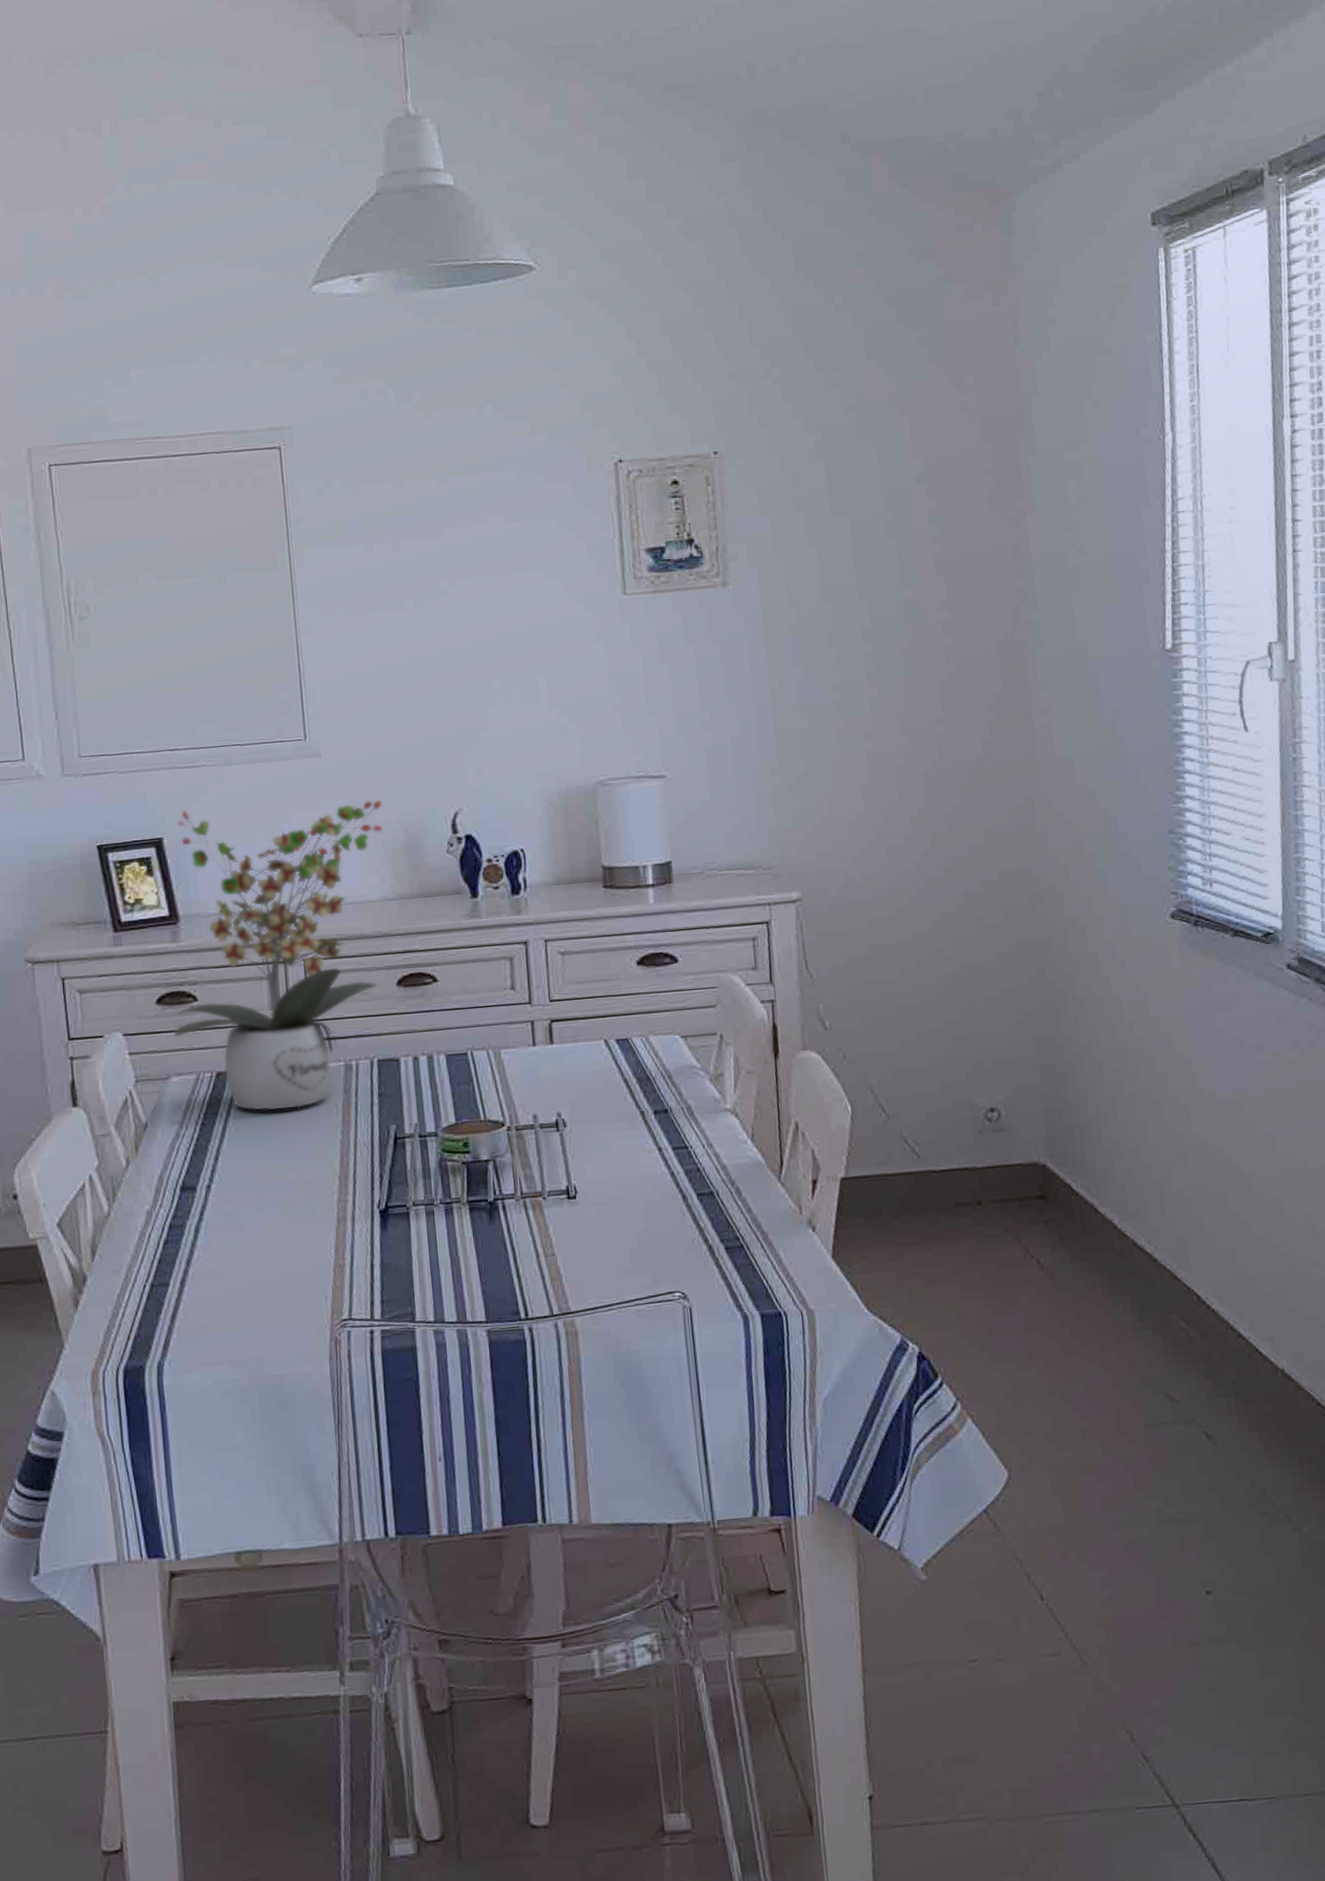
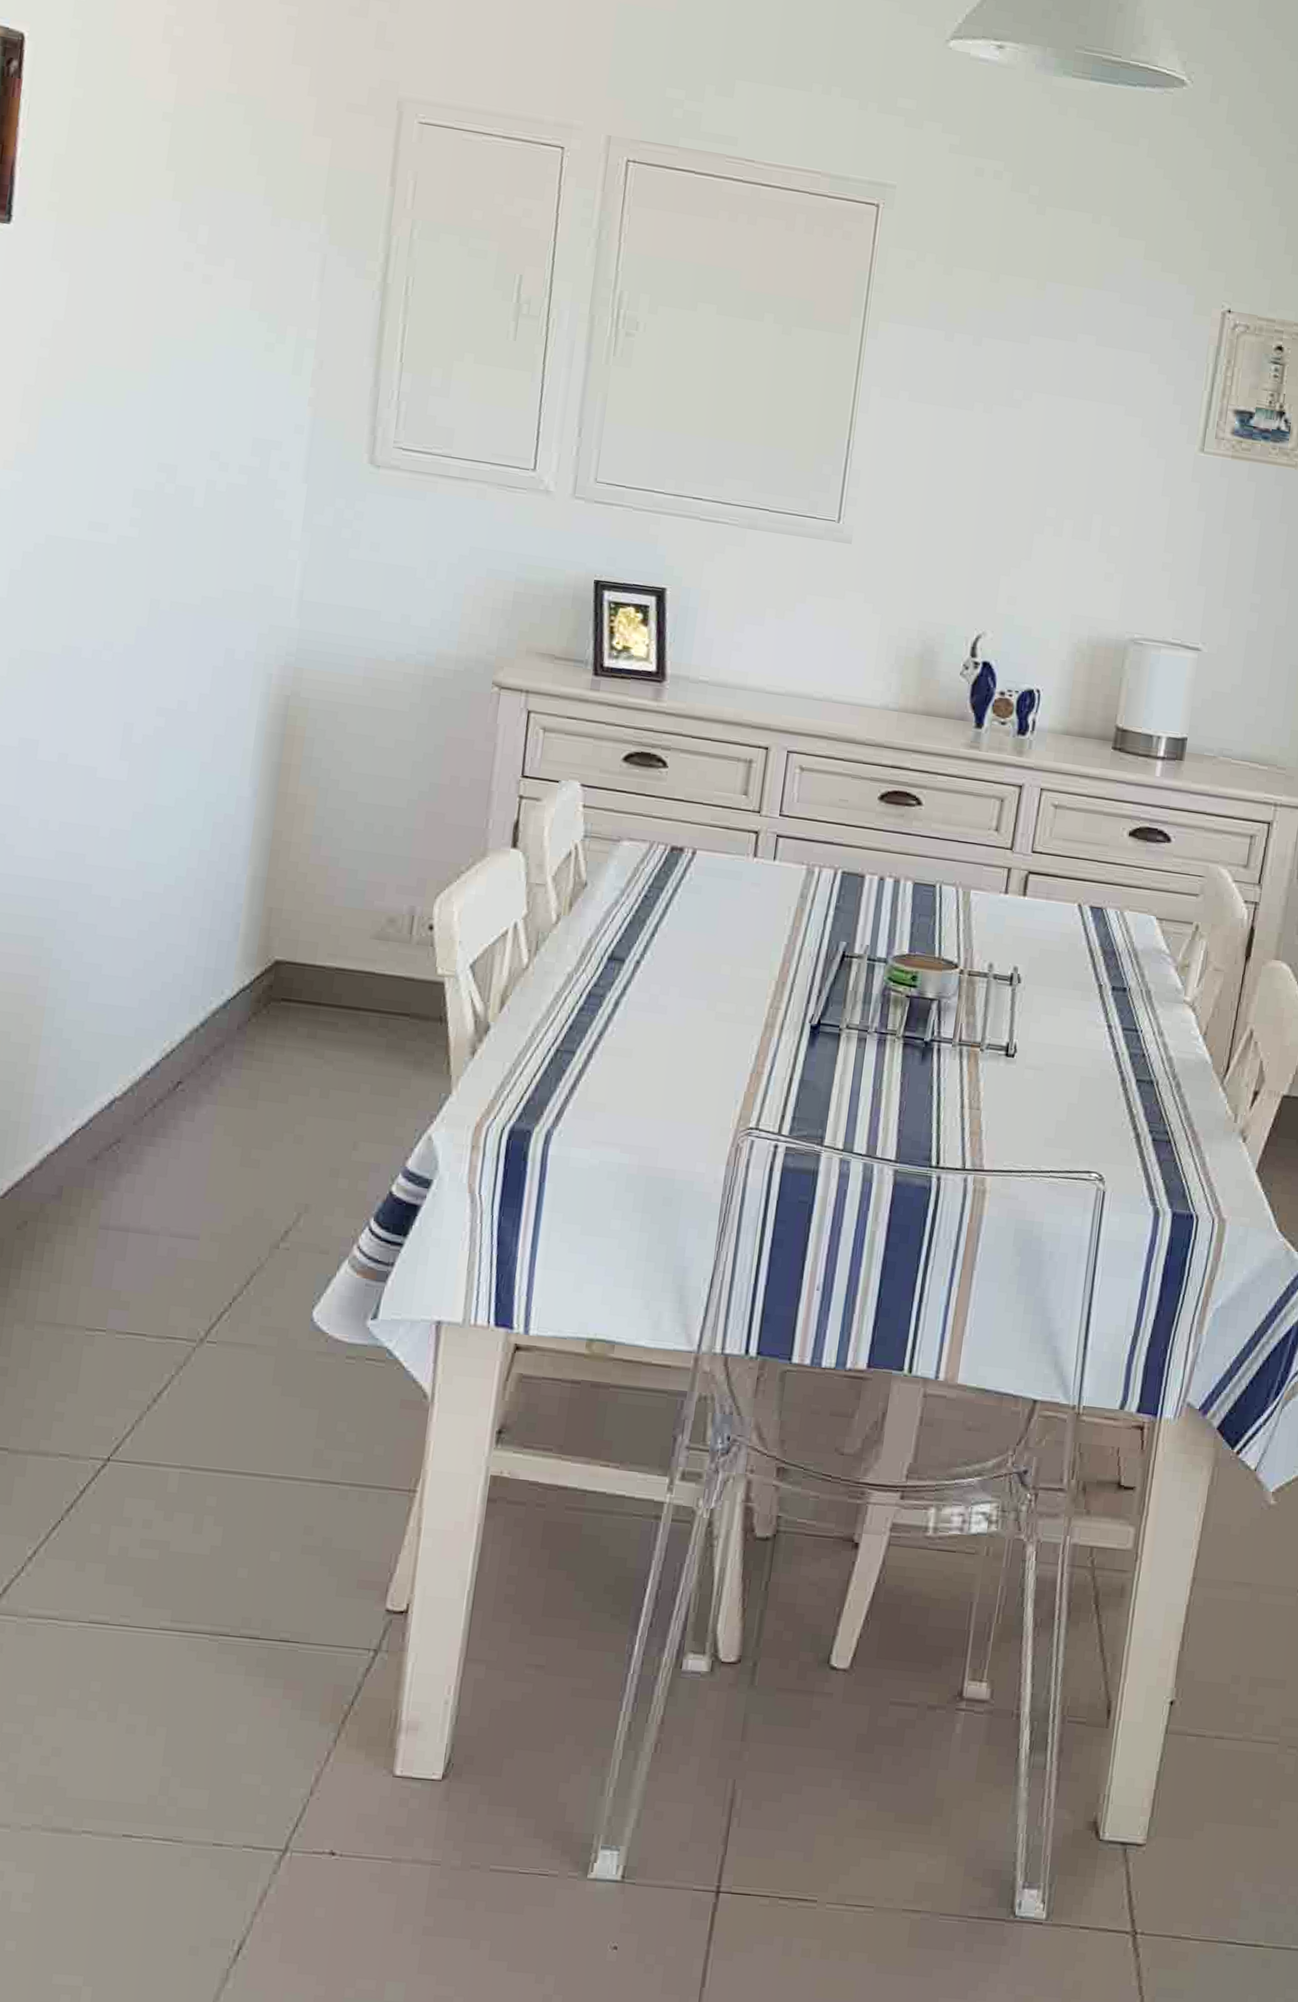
potted plant: present [173,799,383,1111] -> none [634,565,905,903]

